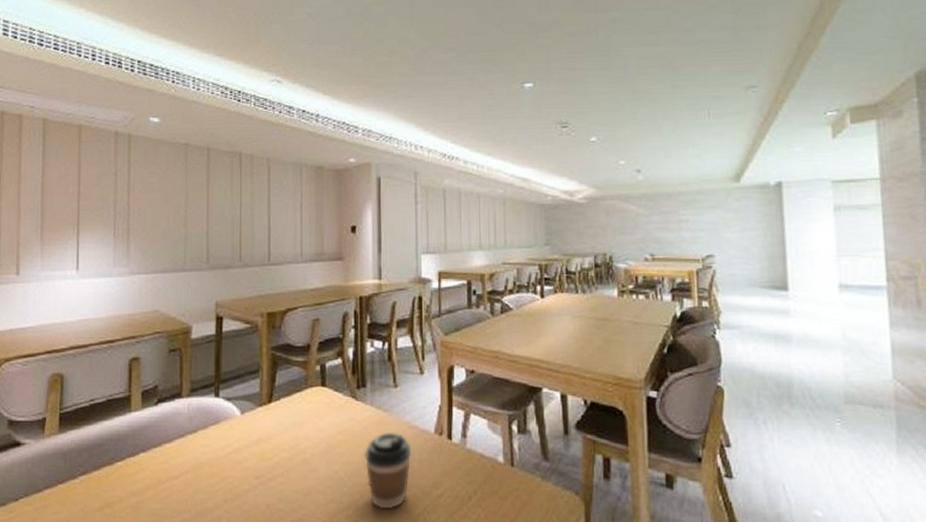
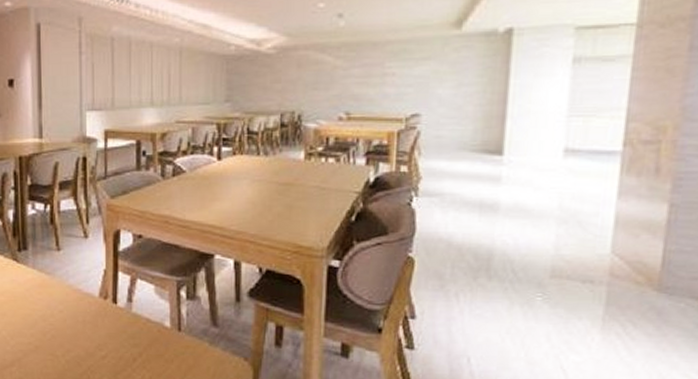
coffee cup: present [363,432,412,510] -> none [26,294,76,368]

